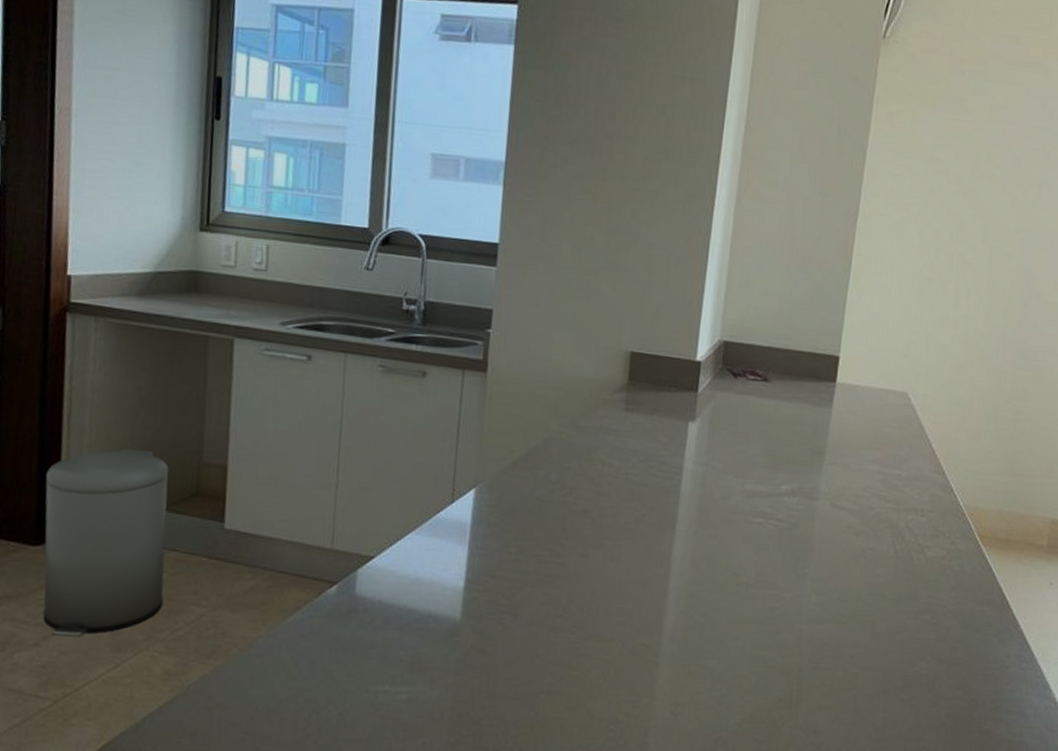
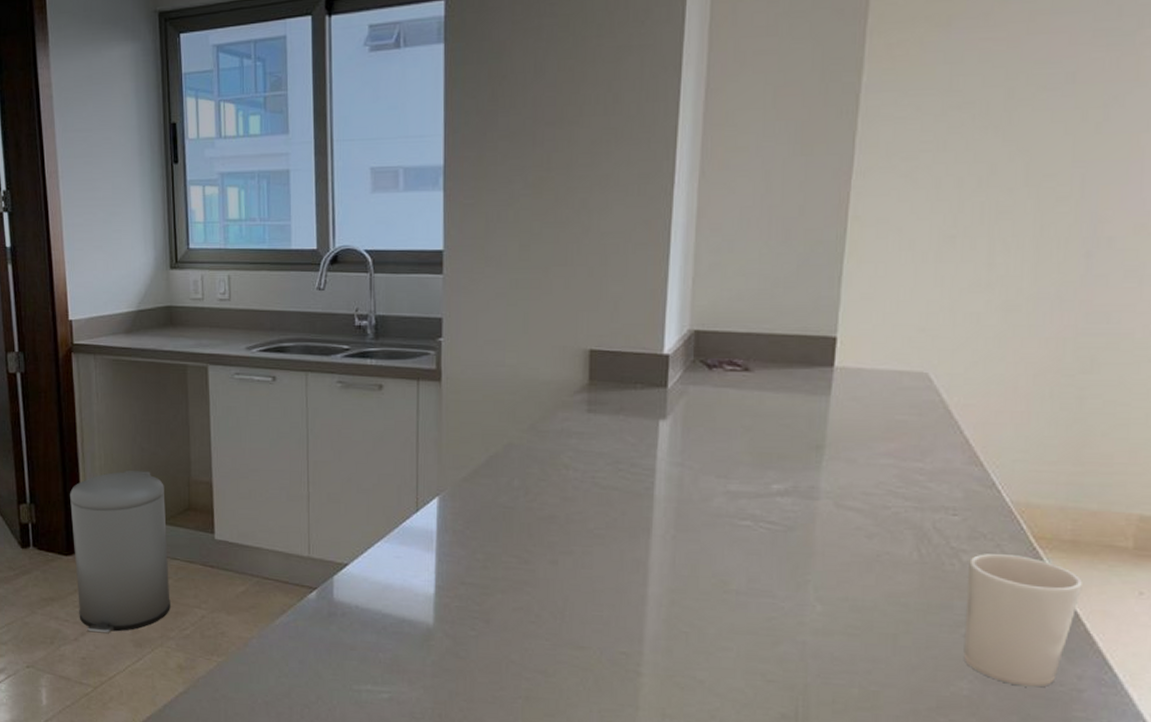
mug: none [924,549,1012,665] -> present [963,553,1083,688]

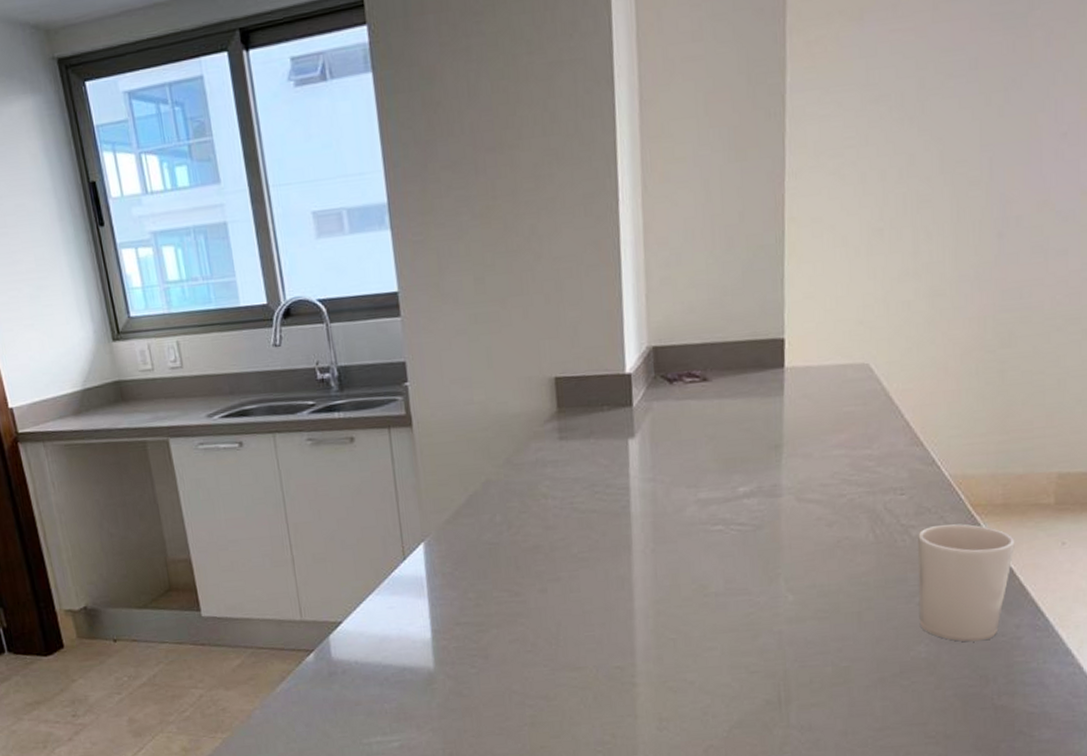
pedal bin: present [70,470,170,634] -> none [39,557,166,730]

